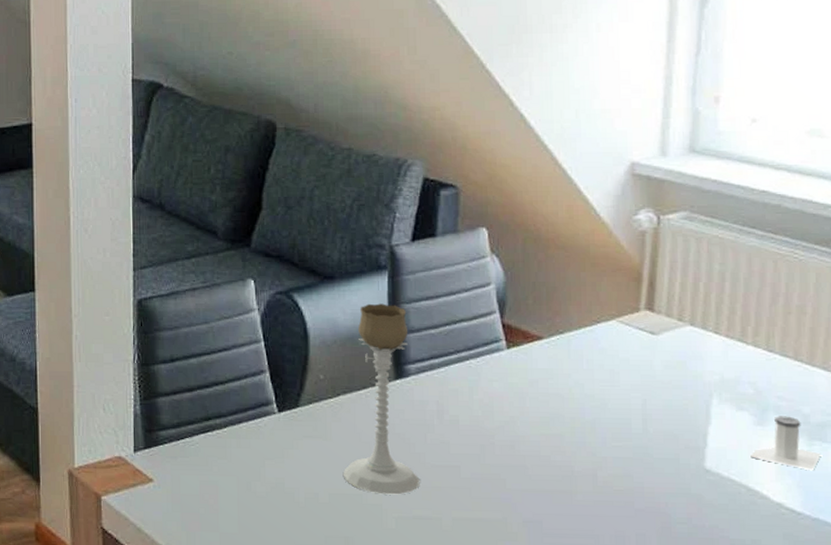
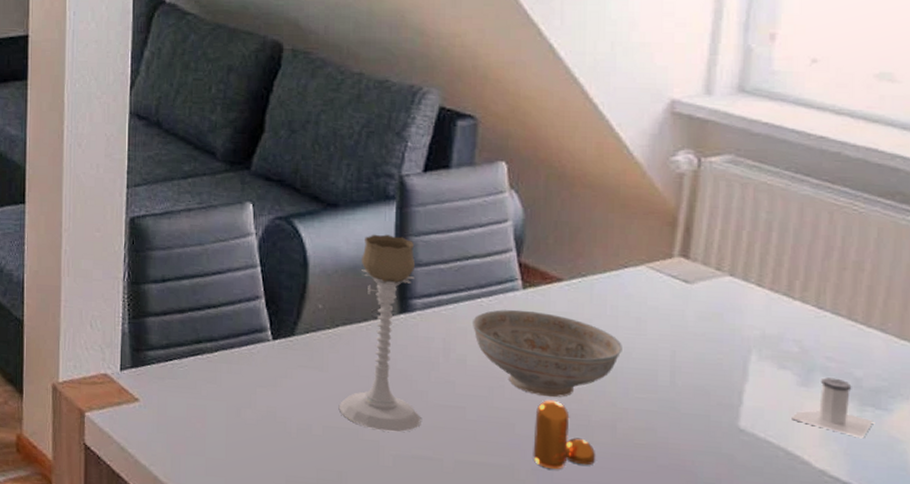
decorative bowl: none [463,369,599,451] -> present [473,309,622,398]
pepper shaker: none [523,454,580,521] -> present [533,400,596,470]

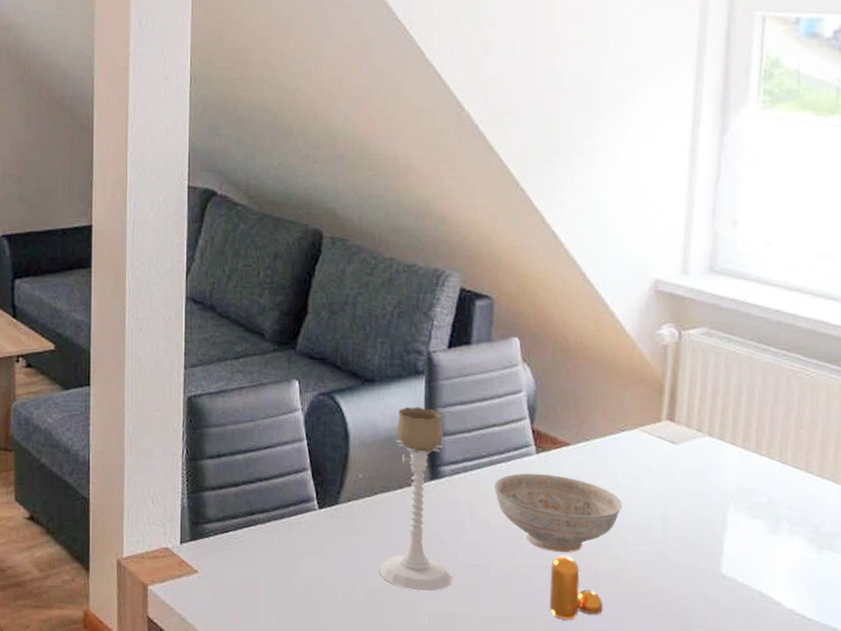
salt shaker: present [792,377,873,439] -> none [764,525,830,579]

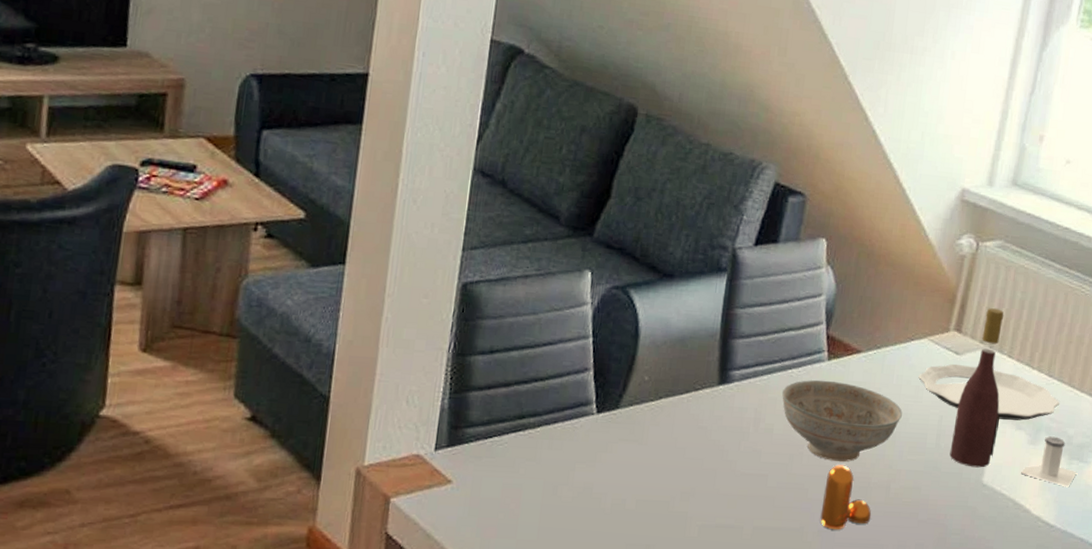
candle holder: present [379,406,452,592] -> none [653,305,740,503]
plate: none [634,453,798,509] -> present [918,364,1060,421]
wine bottle: none [680,396,732,558] -> present [949,308,1004,468]
salt shaker: none [764,525,830,579] -> present [1021,436,1077,488]

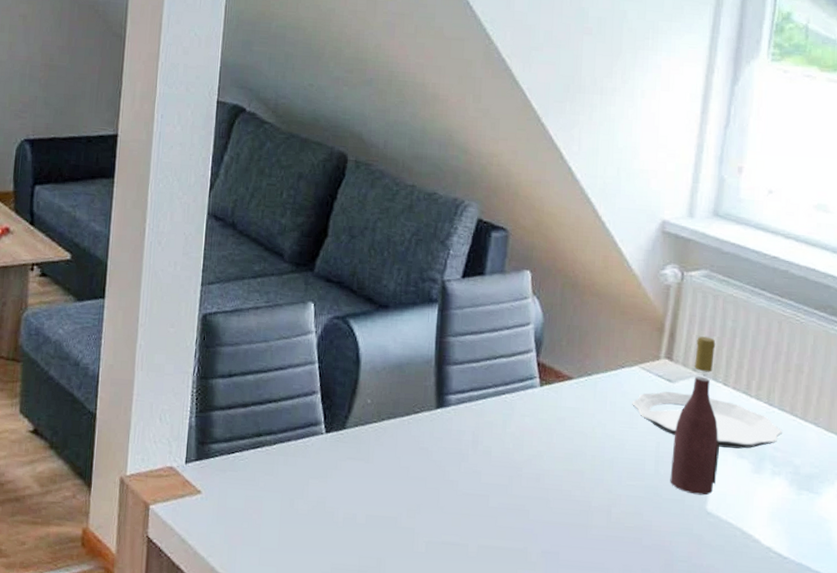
decorative bowl: present [782,379,903,463] -> none [498,405,618,486]
pepper shaker: present [820,465,872,530] -> none [543,488,594,552]
salt shaker: present [1021,436,1077,488] -> none [747,465,808,519]

